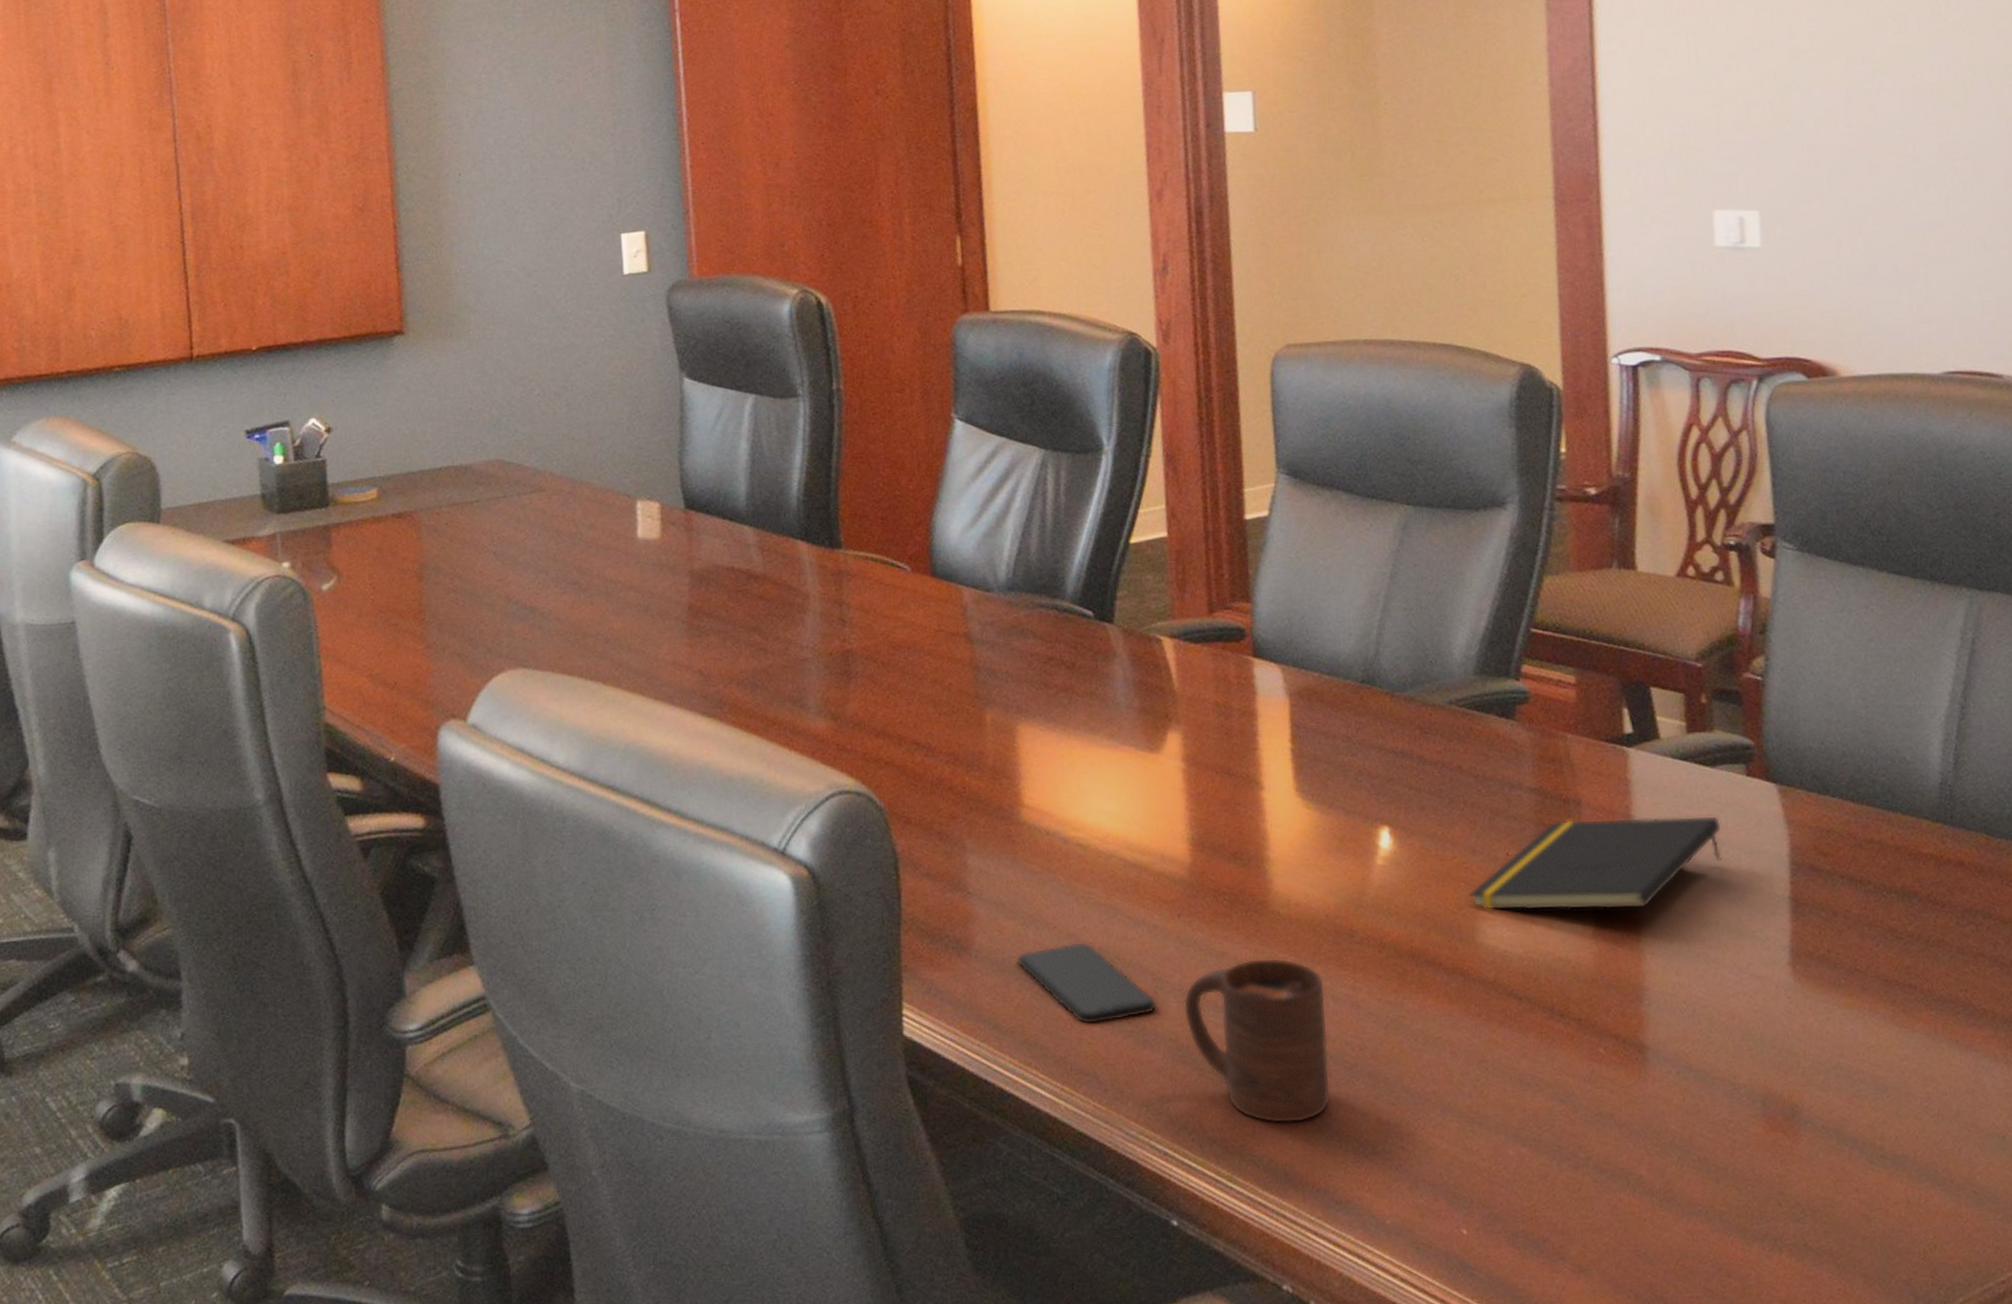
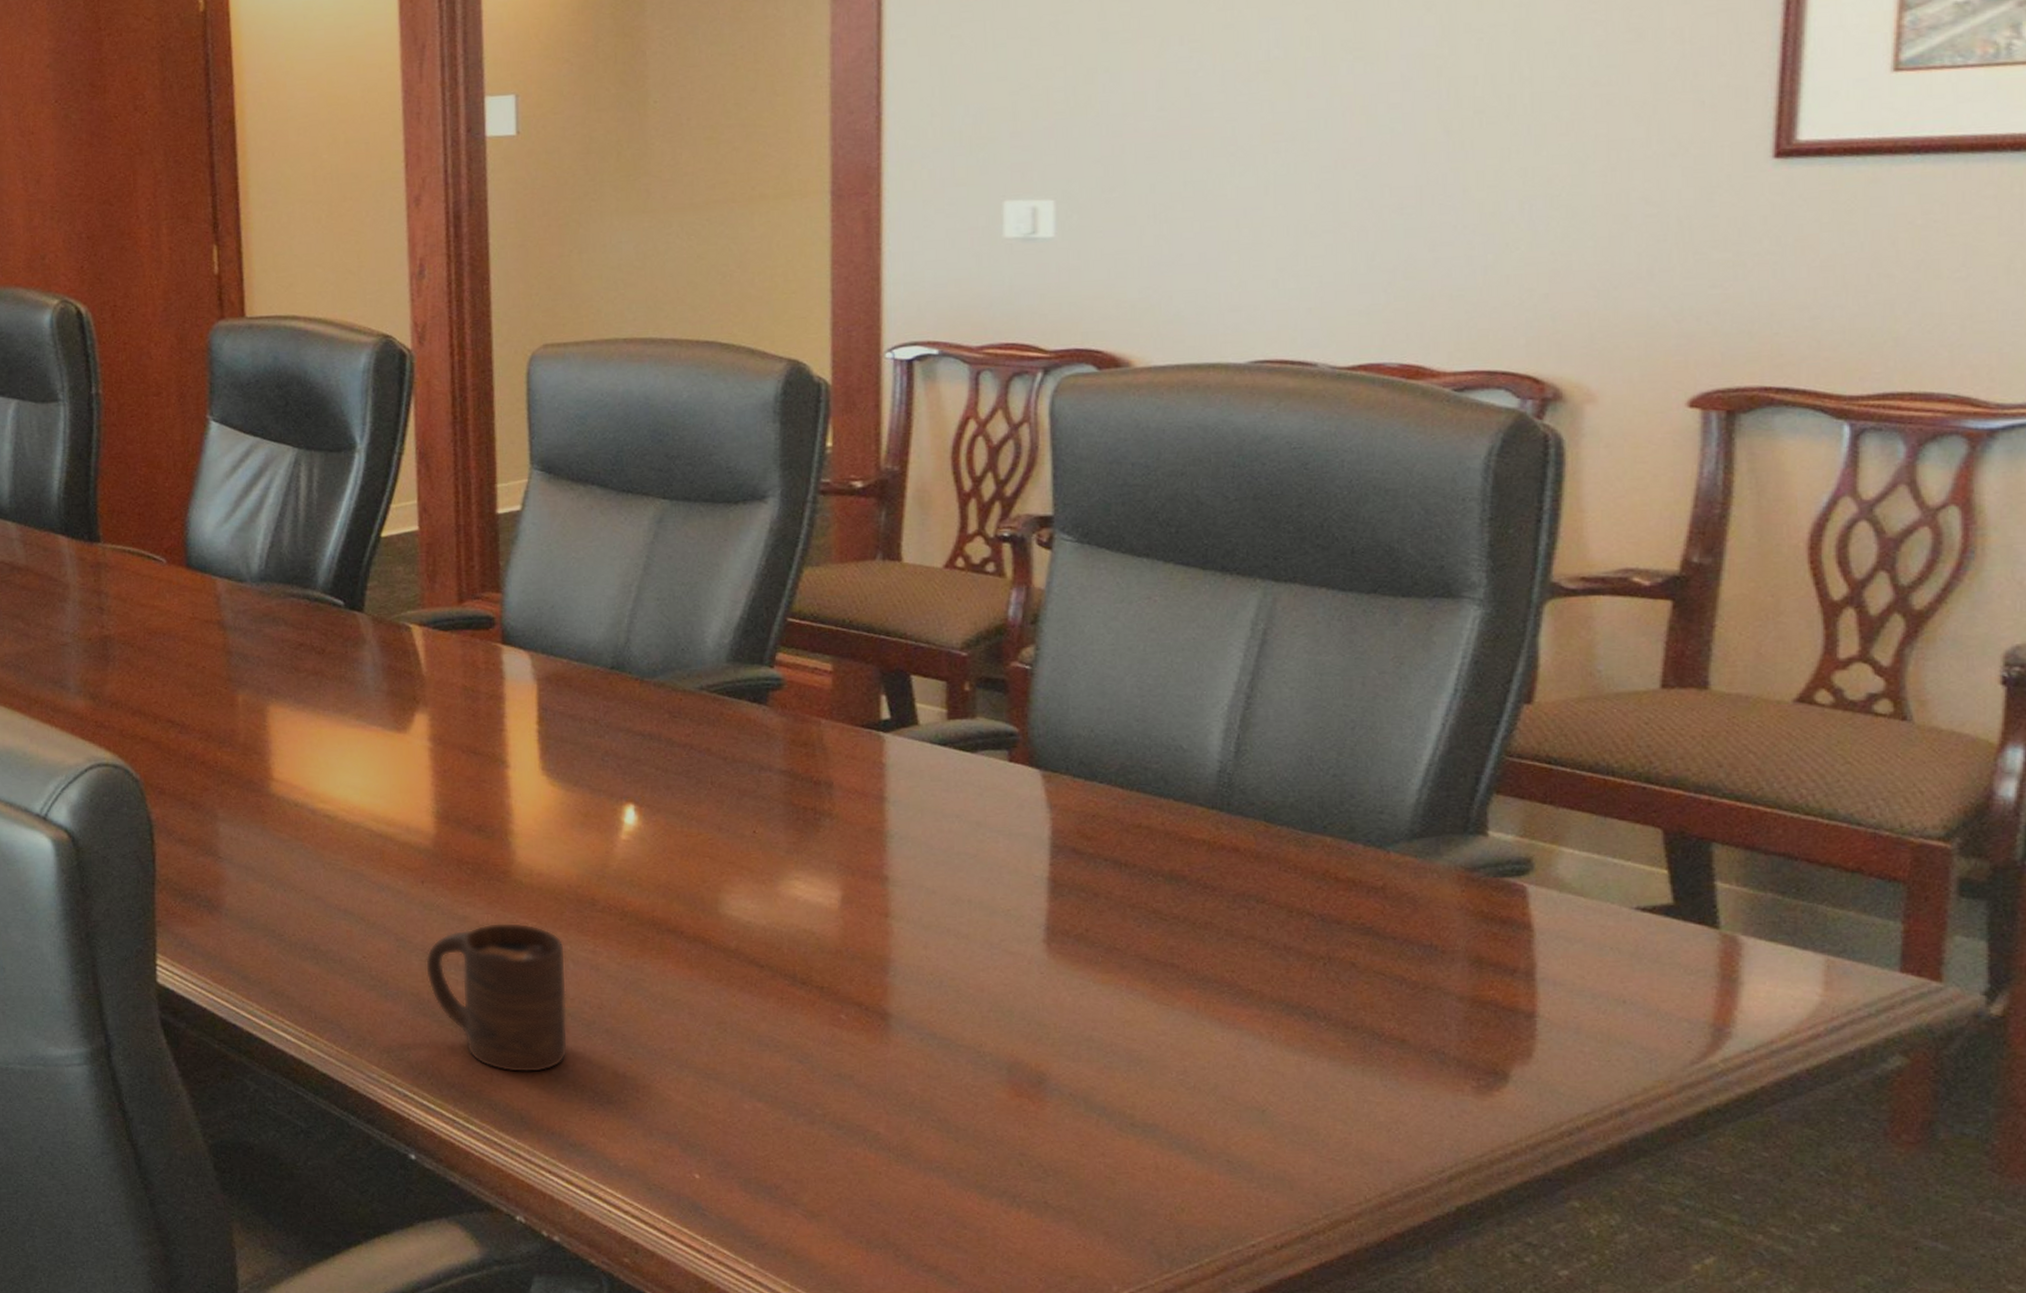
smartphone: present [1017,942,1157,1025] -> none [265,904,400,979]
notepad: present [1469,815,1722,911] -> none [713,798,979,886]

